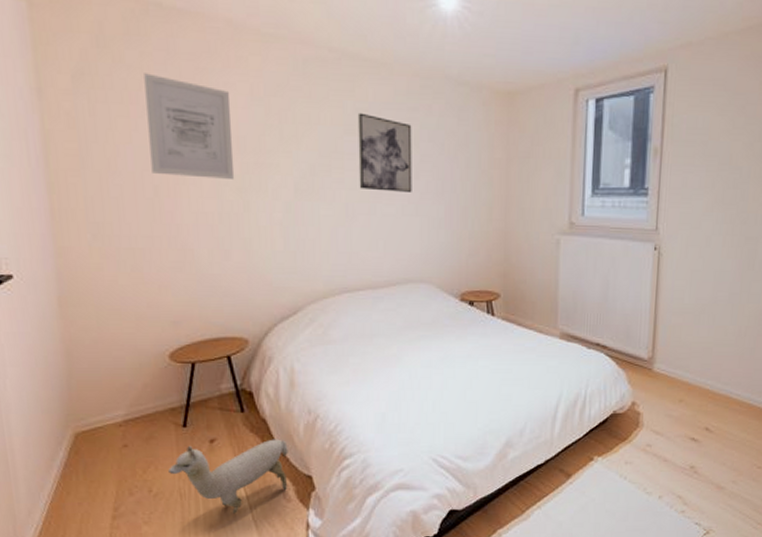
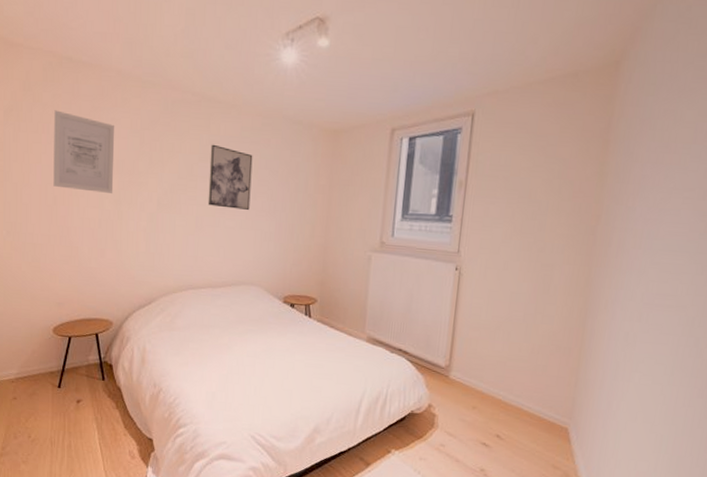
plush toy: present [168,439,288,514] -> none [44,403,136,464]

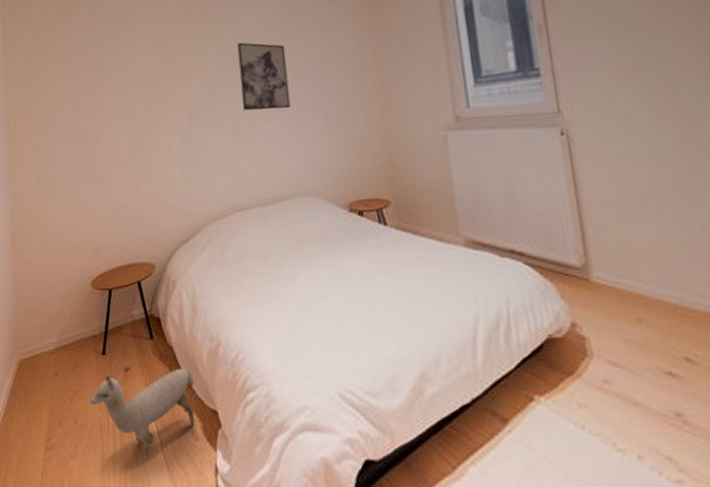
plush toy: none [44,403,136,464] -> present [91,368,195,452]
wall art: present [53,110,115,193] -> none [74,41,141,121]

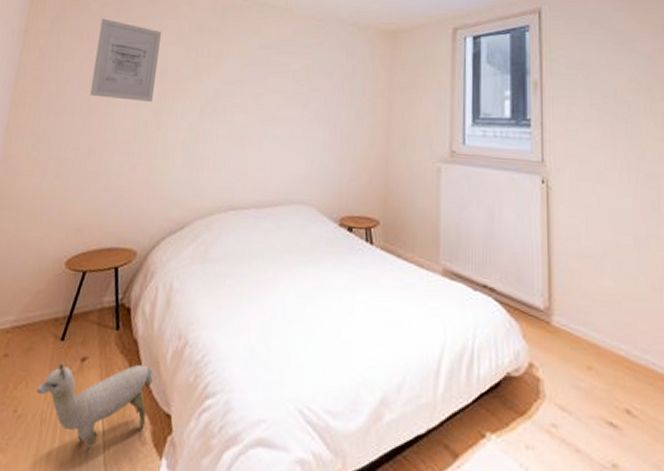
wall art: none [74,41,141,121] -> present [90,18,161,102]
wall art: present [237,42,291,111] -> none [255,48,305,117]

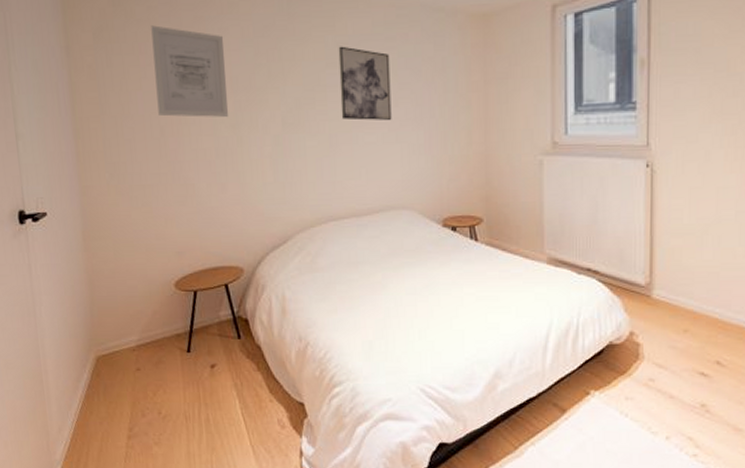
plush toy: present [36,361,153,453] -> none [175,365,282,438]
wall art: none [255,48,305,117] -> present [338,46,392,121]

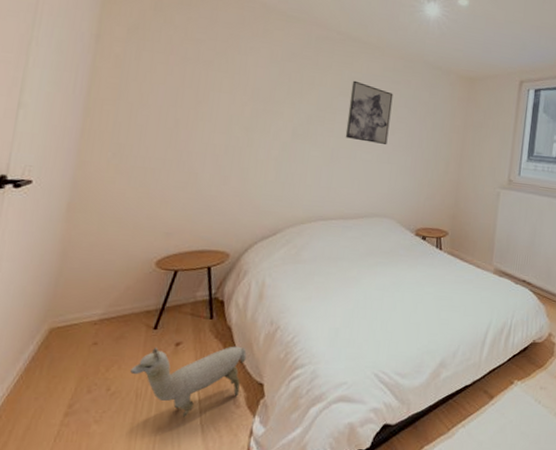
wall art: present [151,25,229,117] -> none [176,33,253,120]
plush toy: none [175,365,282,438] -> present [130,346,247,417]

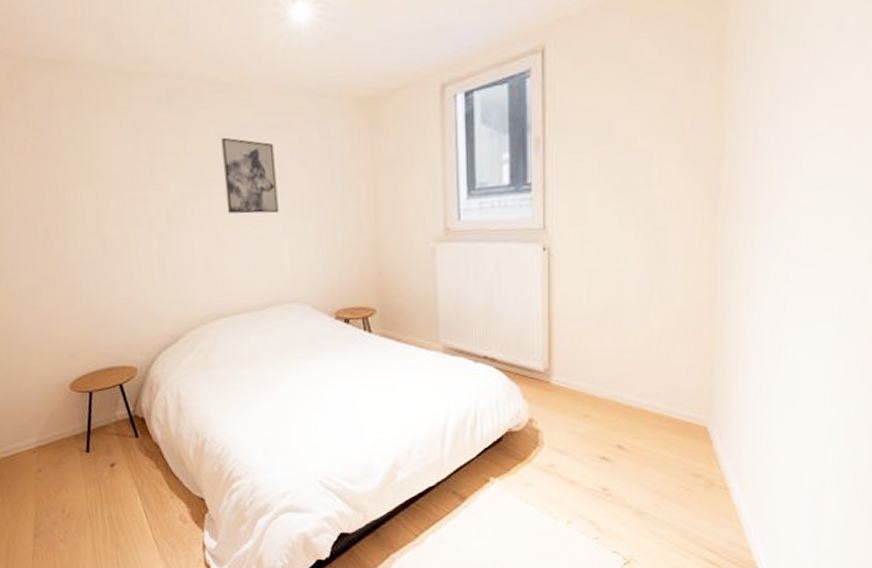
plush toy: present [130,346,247,417] -> none [77,462,182,534]

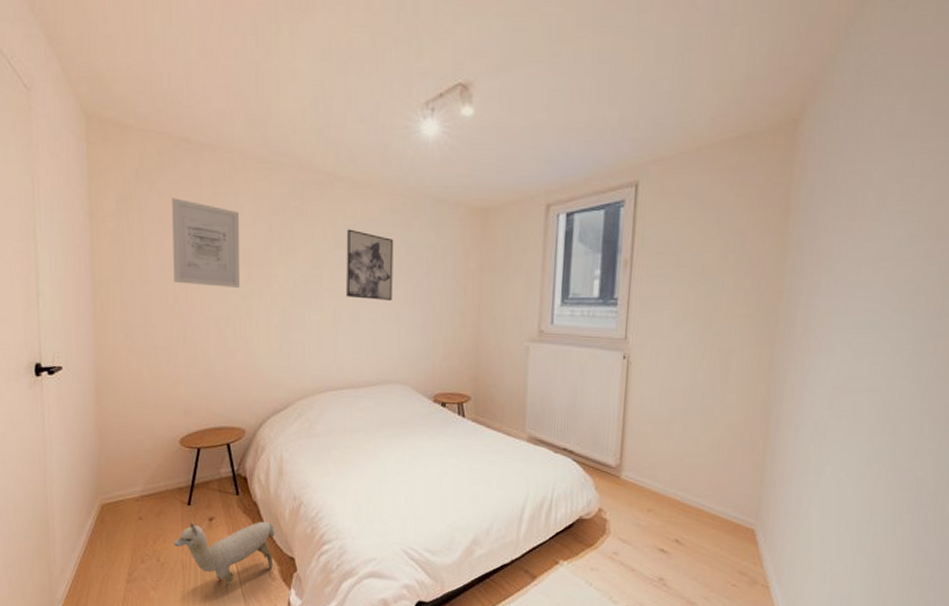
wall art: none [28,124,113,218] -> present [172,198,241,288]
plush toy: none [77,462,182,534] -> present [174,521,275,587]

